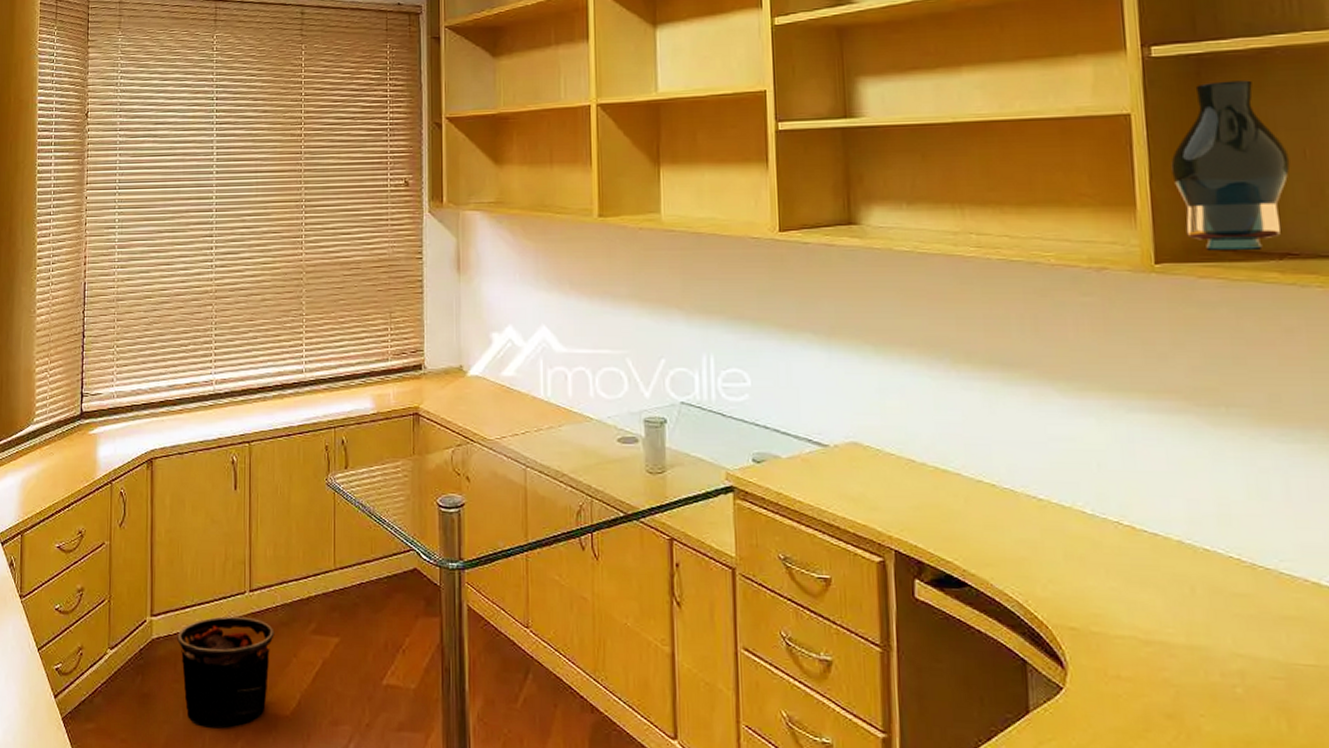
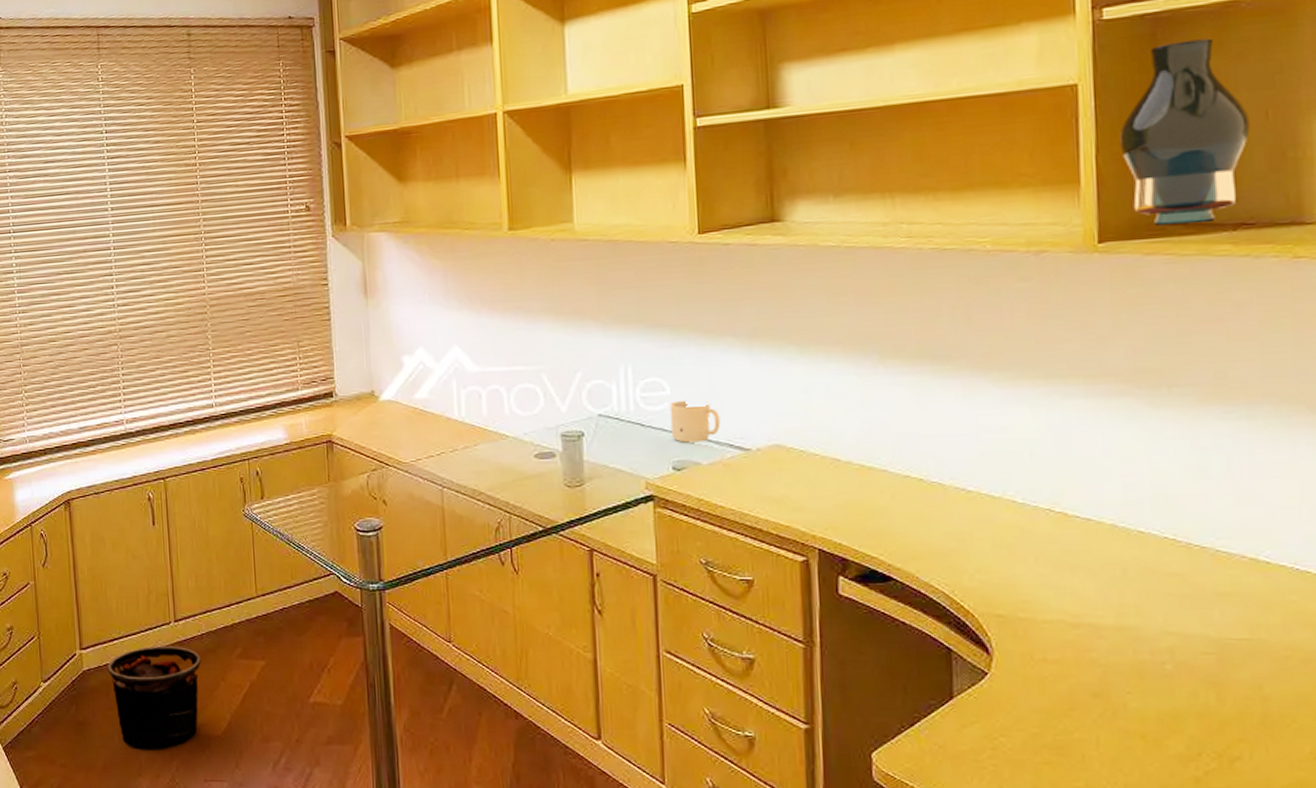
mug: none [750,392,799,436] -> present [669,399,721,443]

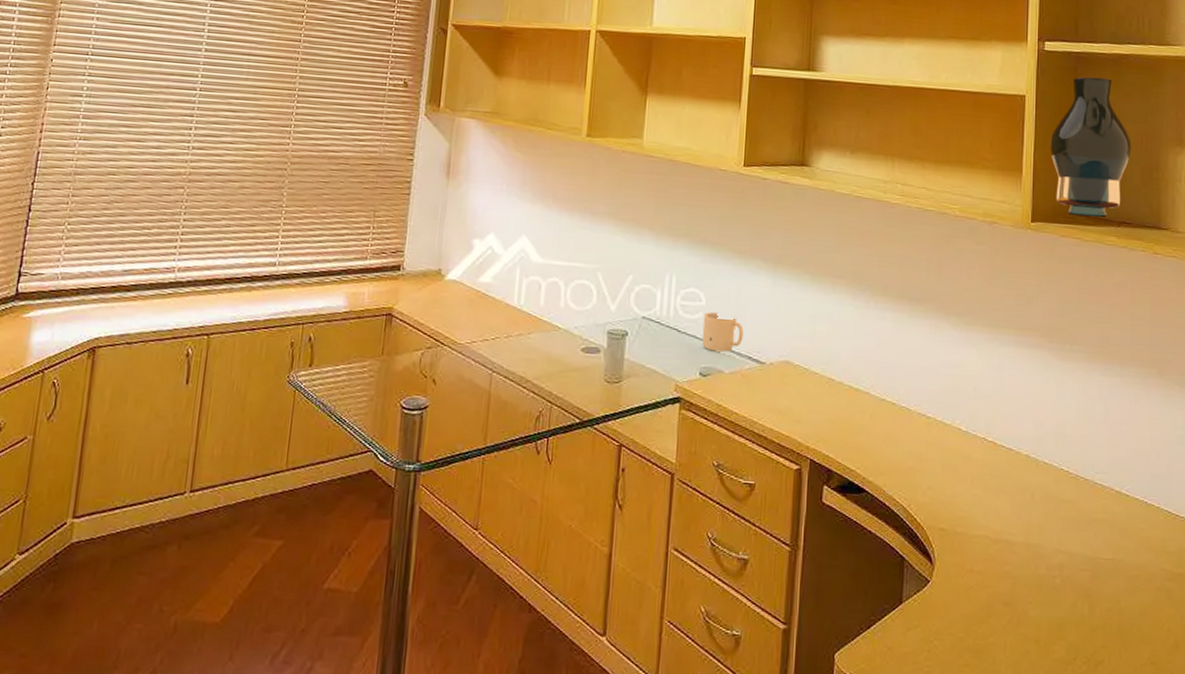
trash bin: present [107,645,202,750] -> none [100,518,213,639]

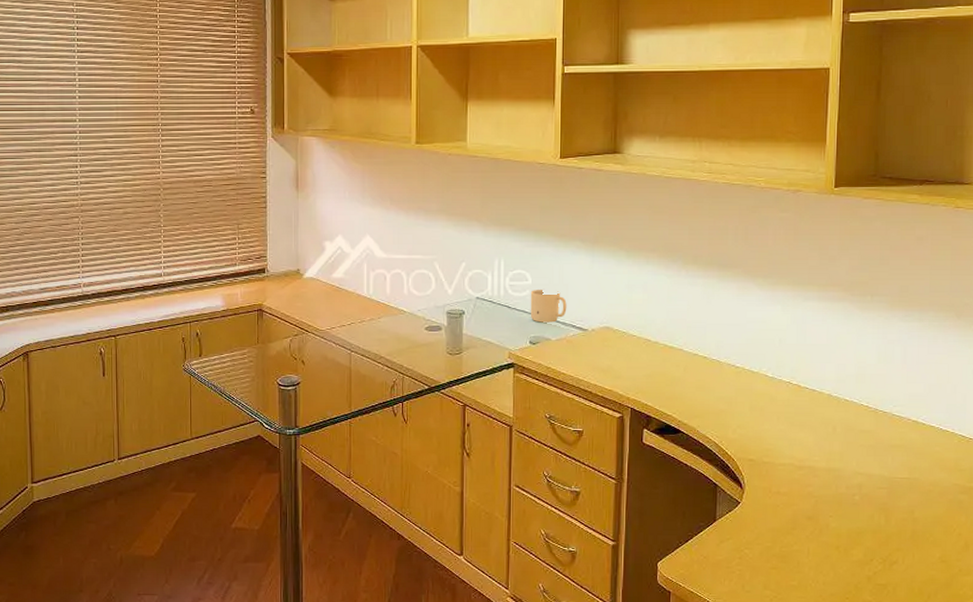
vase: present [1050,77,1132,218] -> none [854,44,936,178]

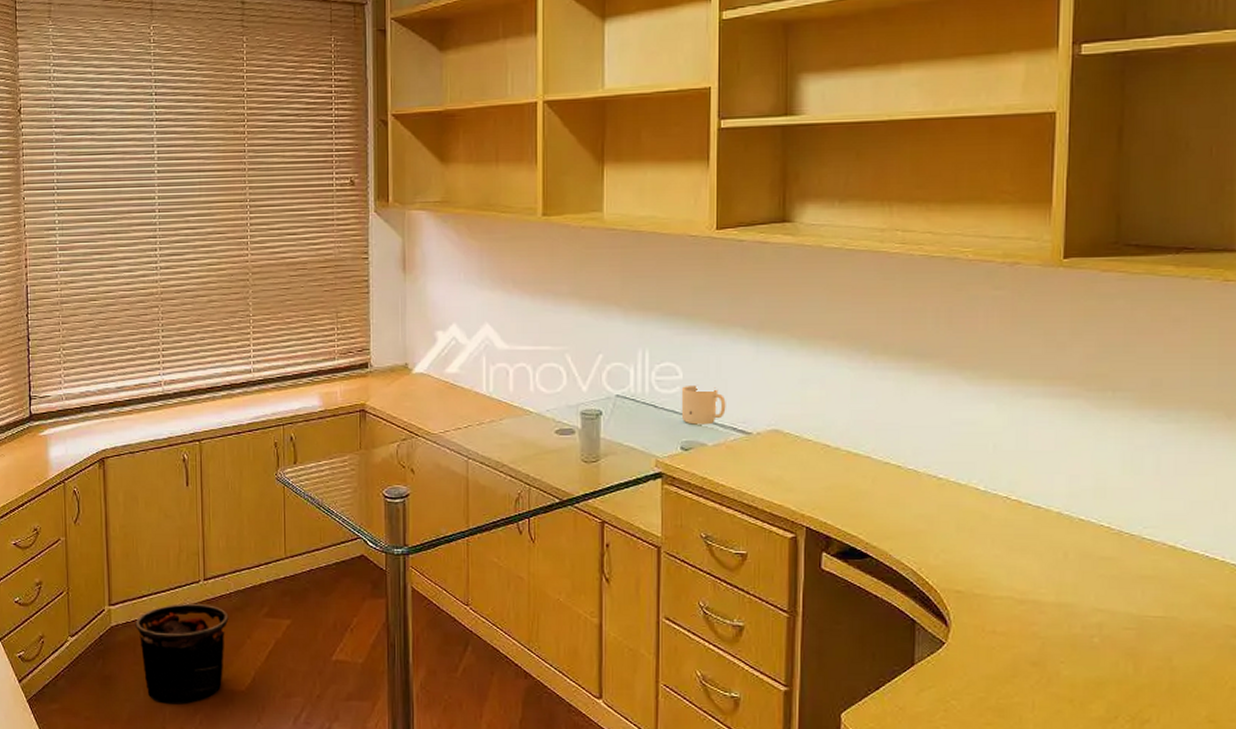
trash bin: none [56,480,140,570] -> present [135,603,229,704]

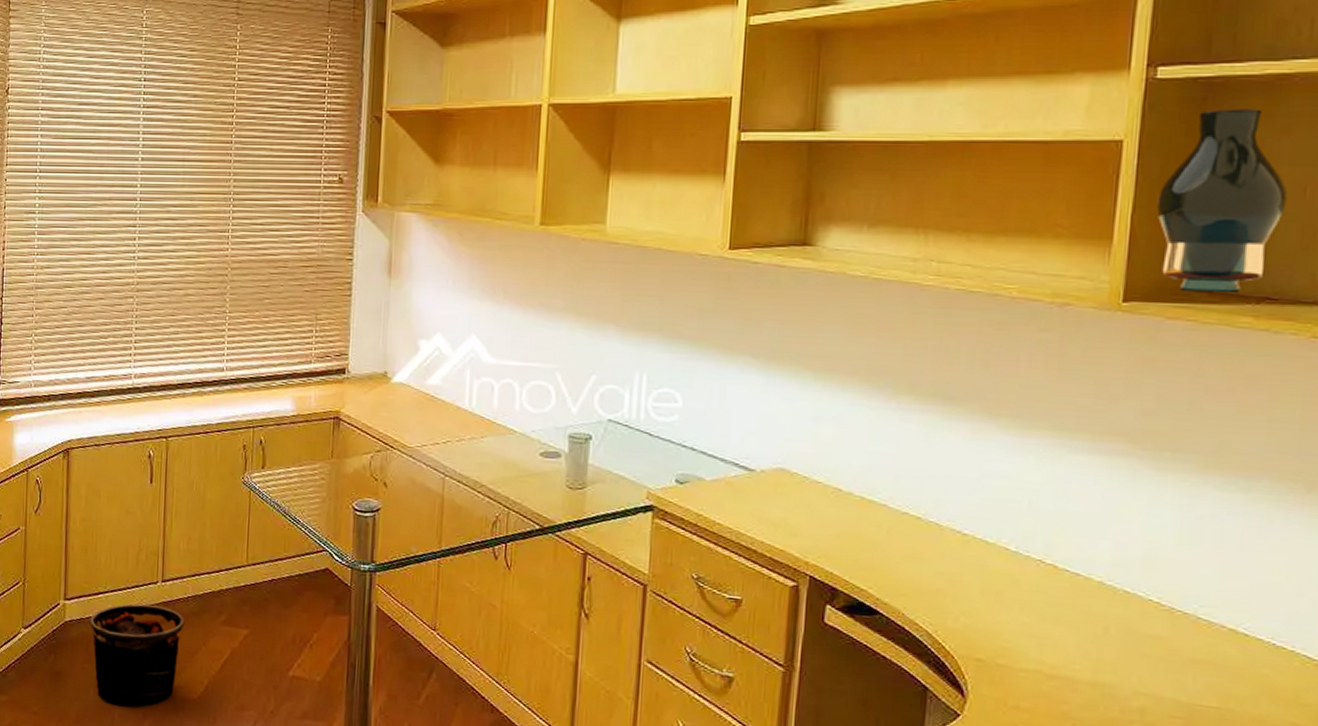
mug: present [681,384,726,425] -> none [678,414,729,458]
vase: none [1088,78,1197,246] -> present [1156,109,1288,294]

